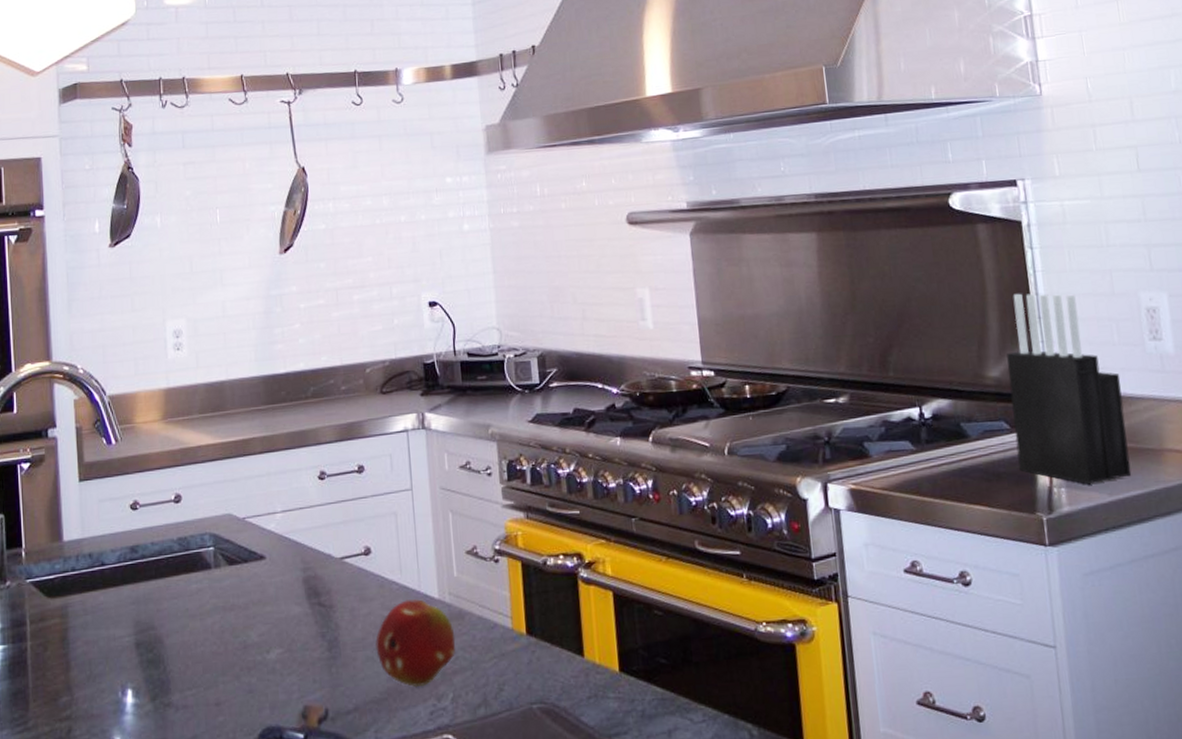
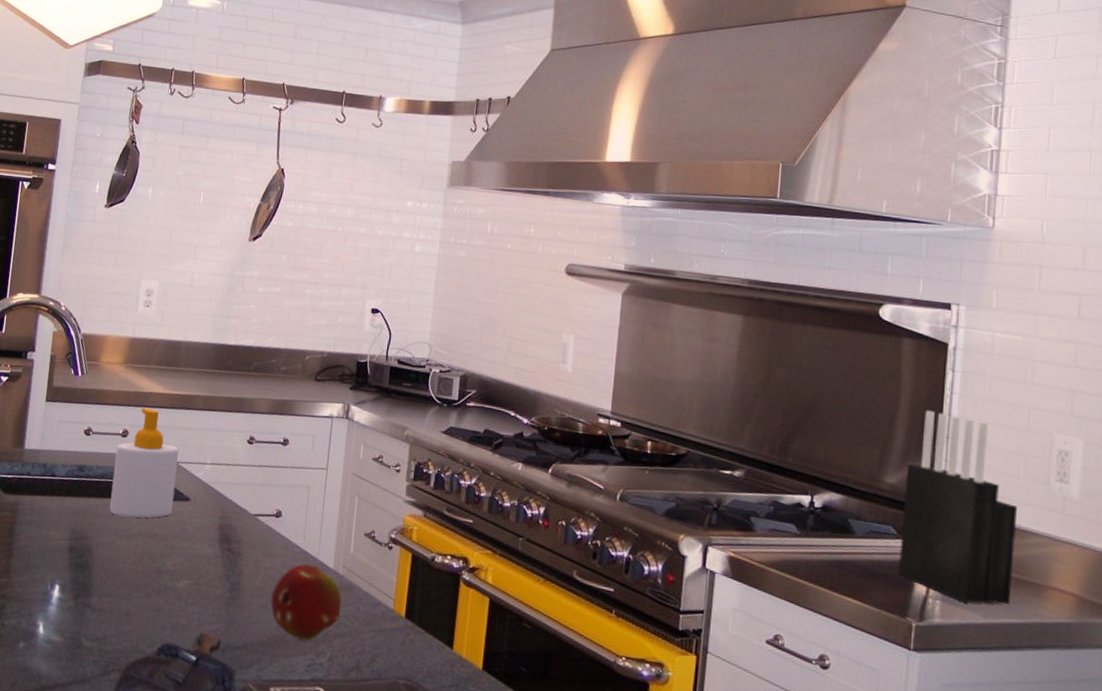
soap bottle: none [170,463,248,594] -> present [109,407,180,518]

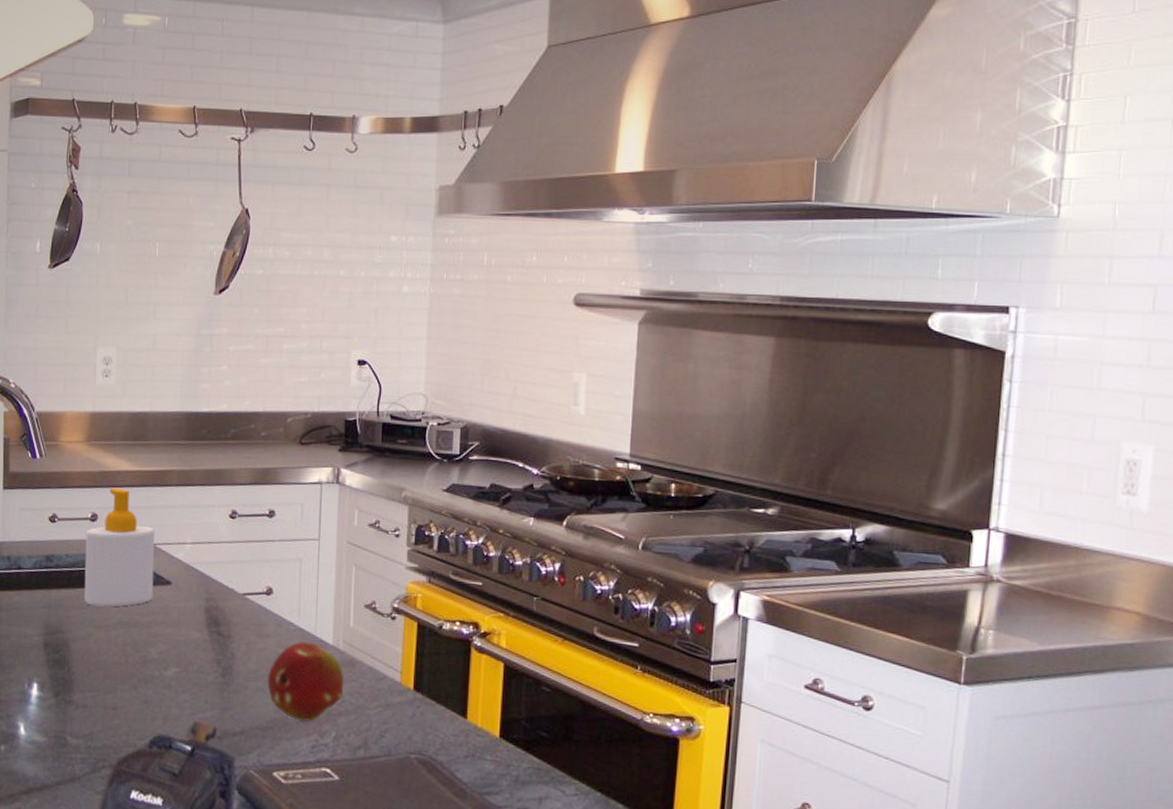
knife block: present [898,410,1018,604] -> none [948,427,1080,631]

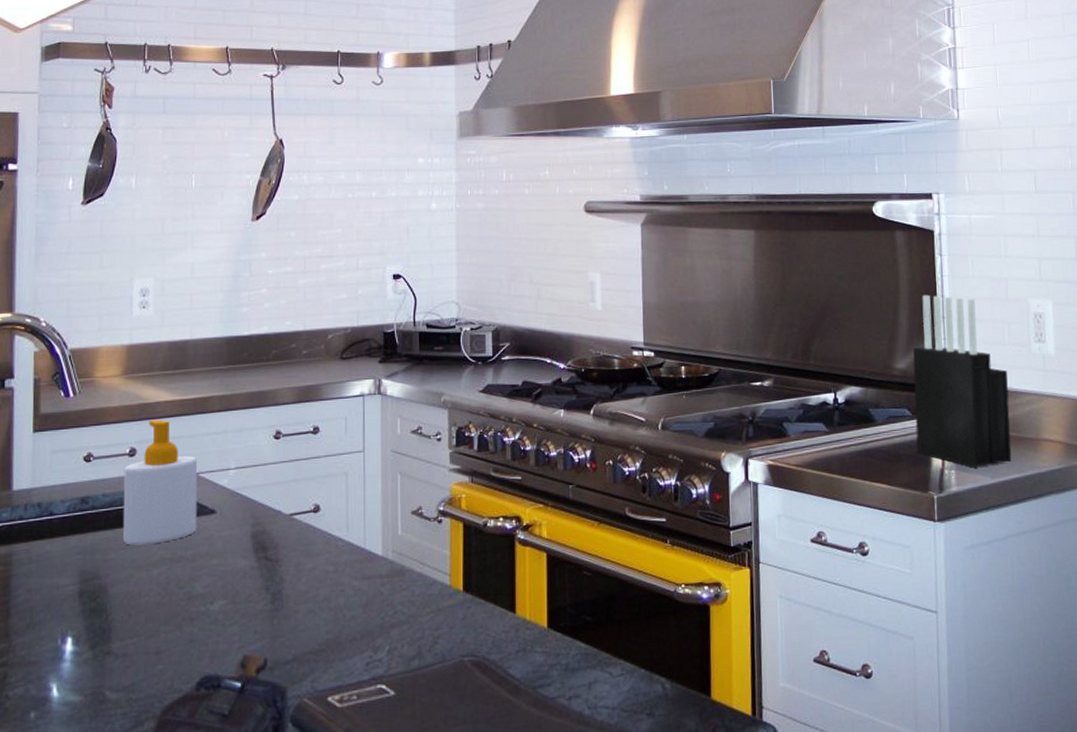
fruit: present [267,641,344,722] -> none [318,556,395,640]
knife block: none [948,427,1080,631] -> present [913,294,1012,468]

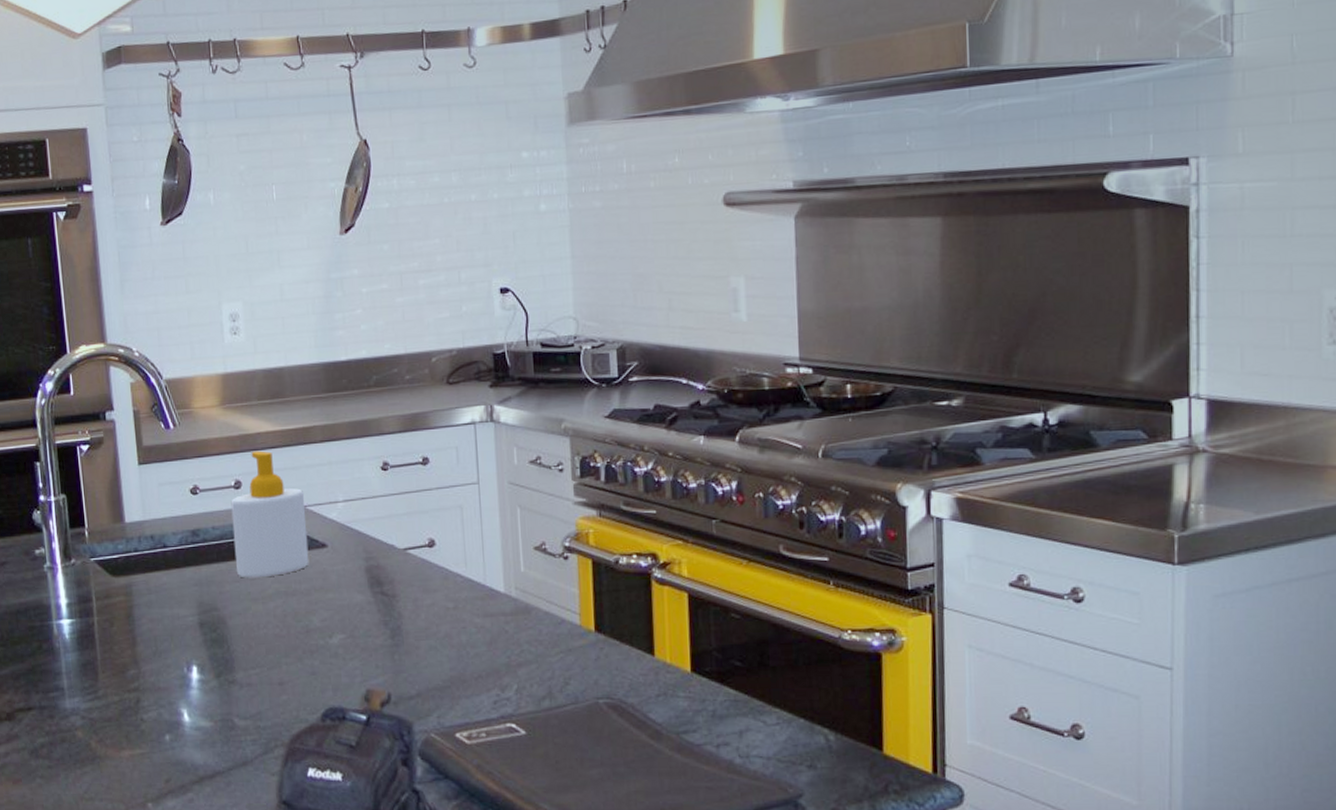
knife block: present [913,294,1012,468] -> none [1152,288,1287,501]

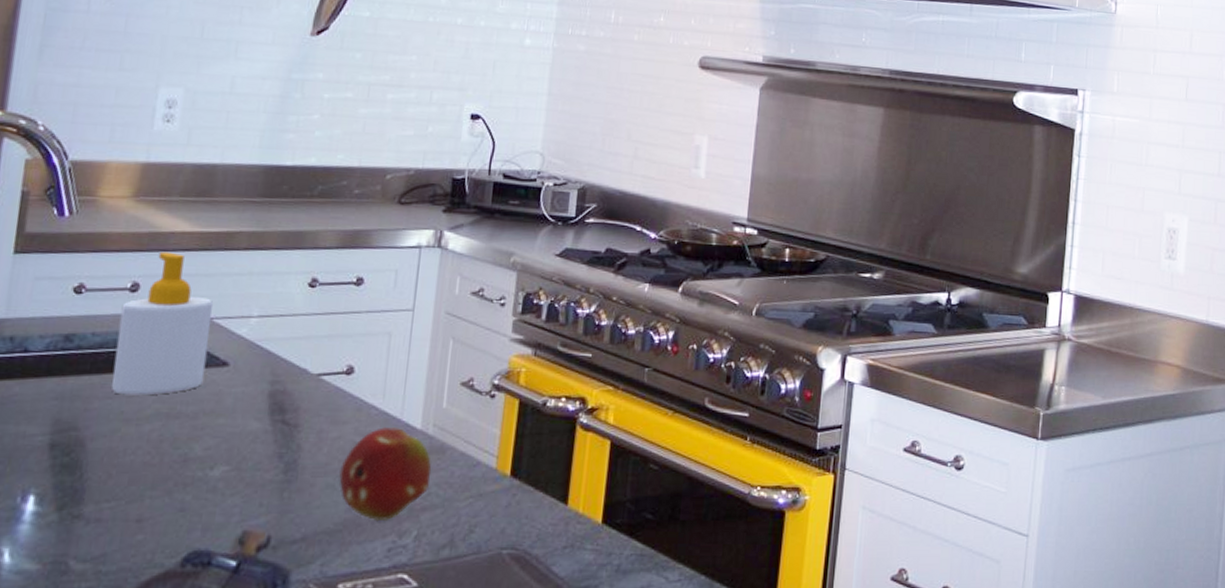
fruit: none [439,592,522,678] -> present [339,427,432,522]

